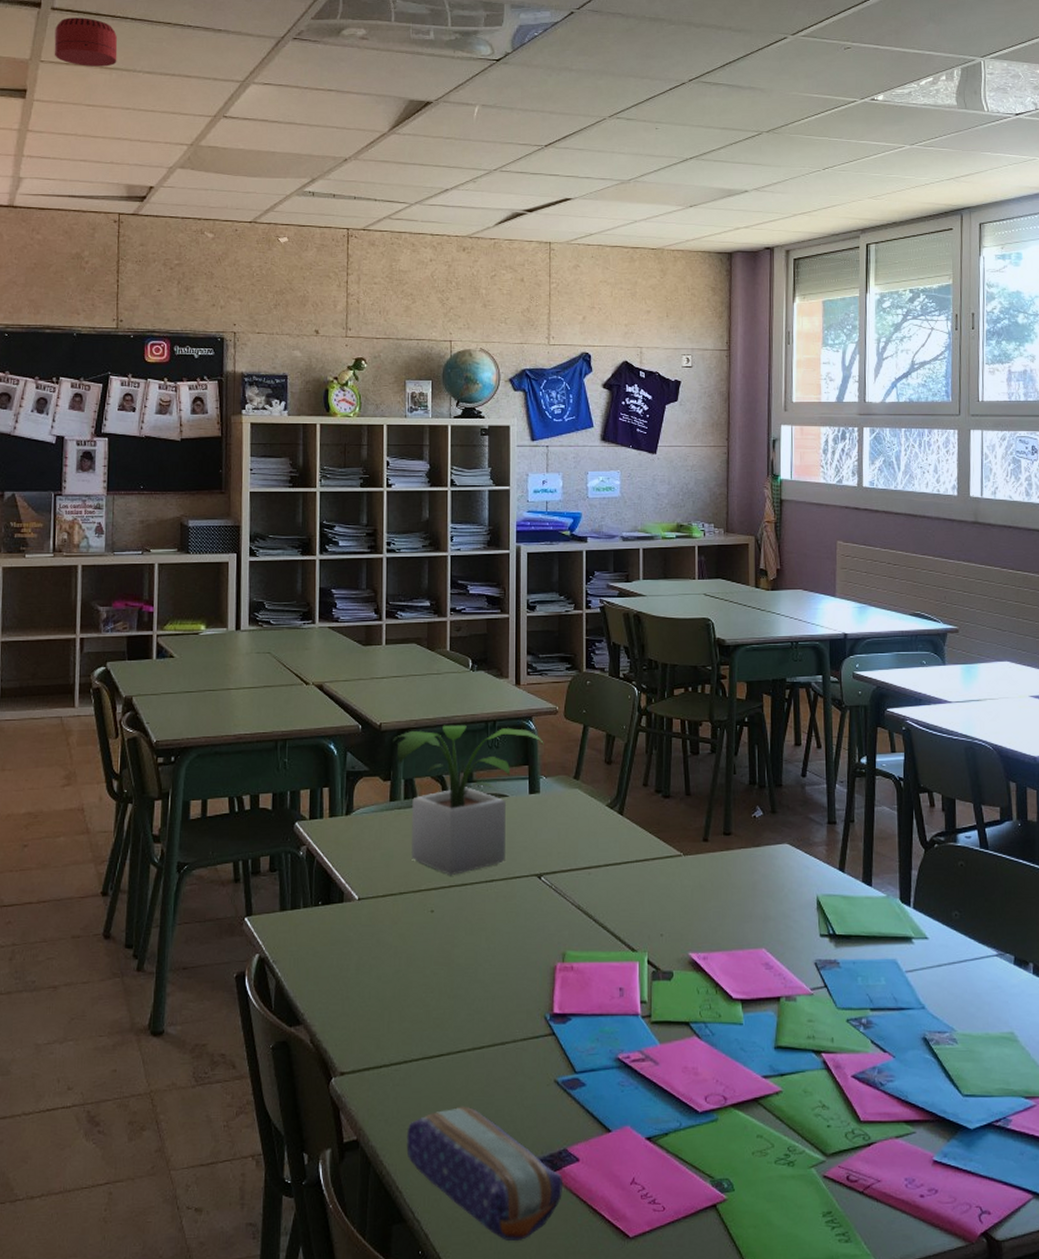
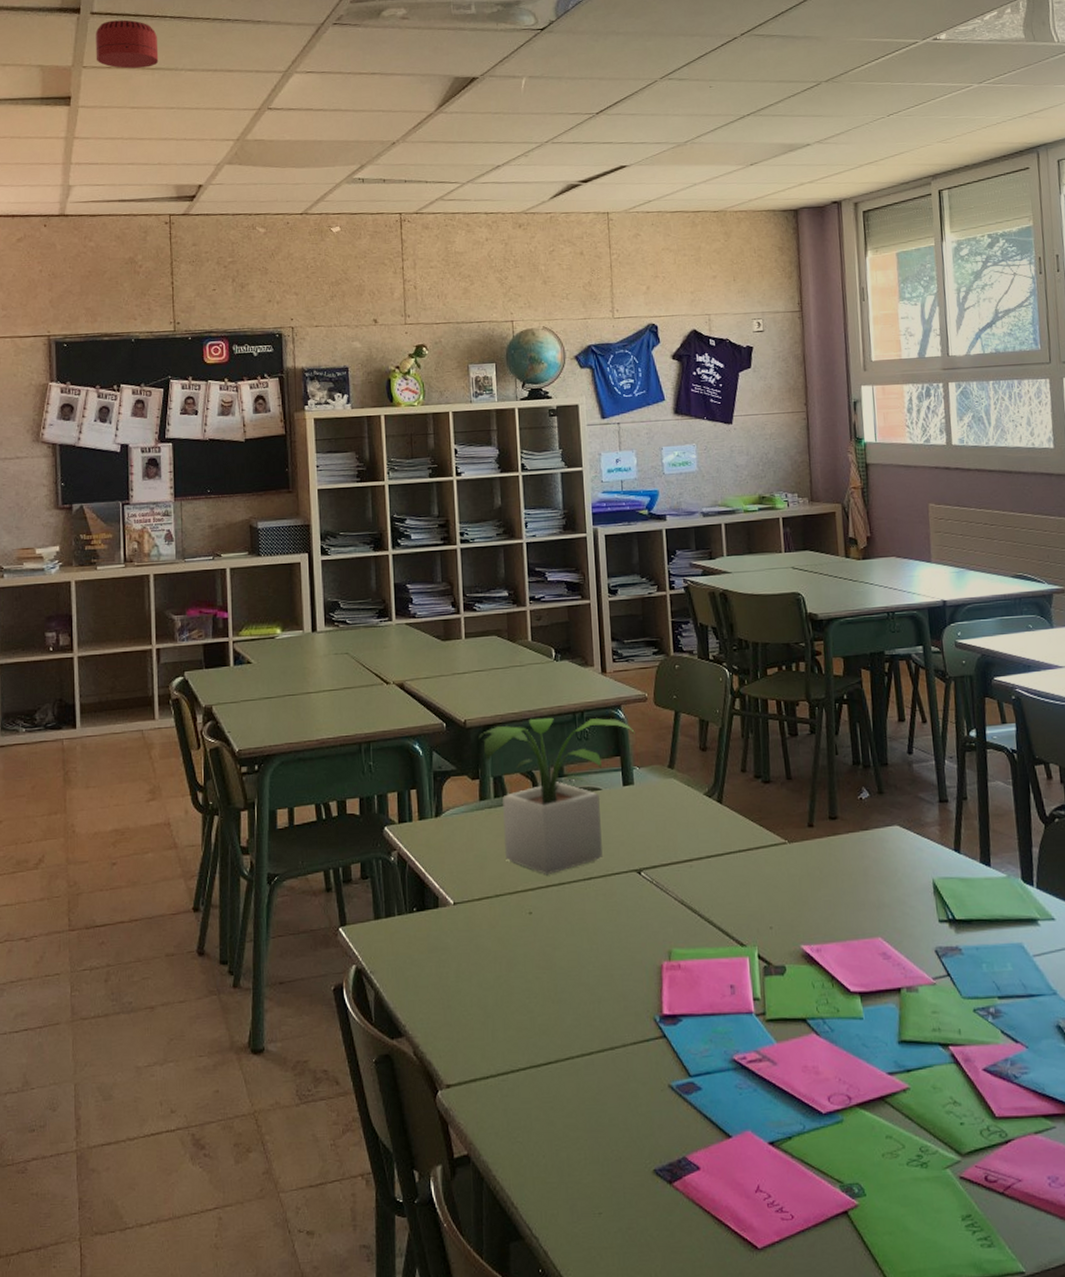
pencil case: present [406,1106,562,1240] -> none [518,1115,685,1256]

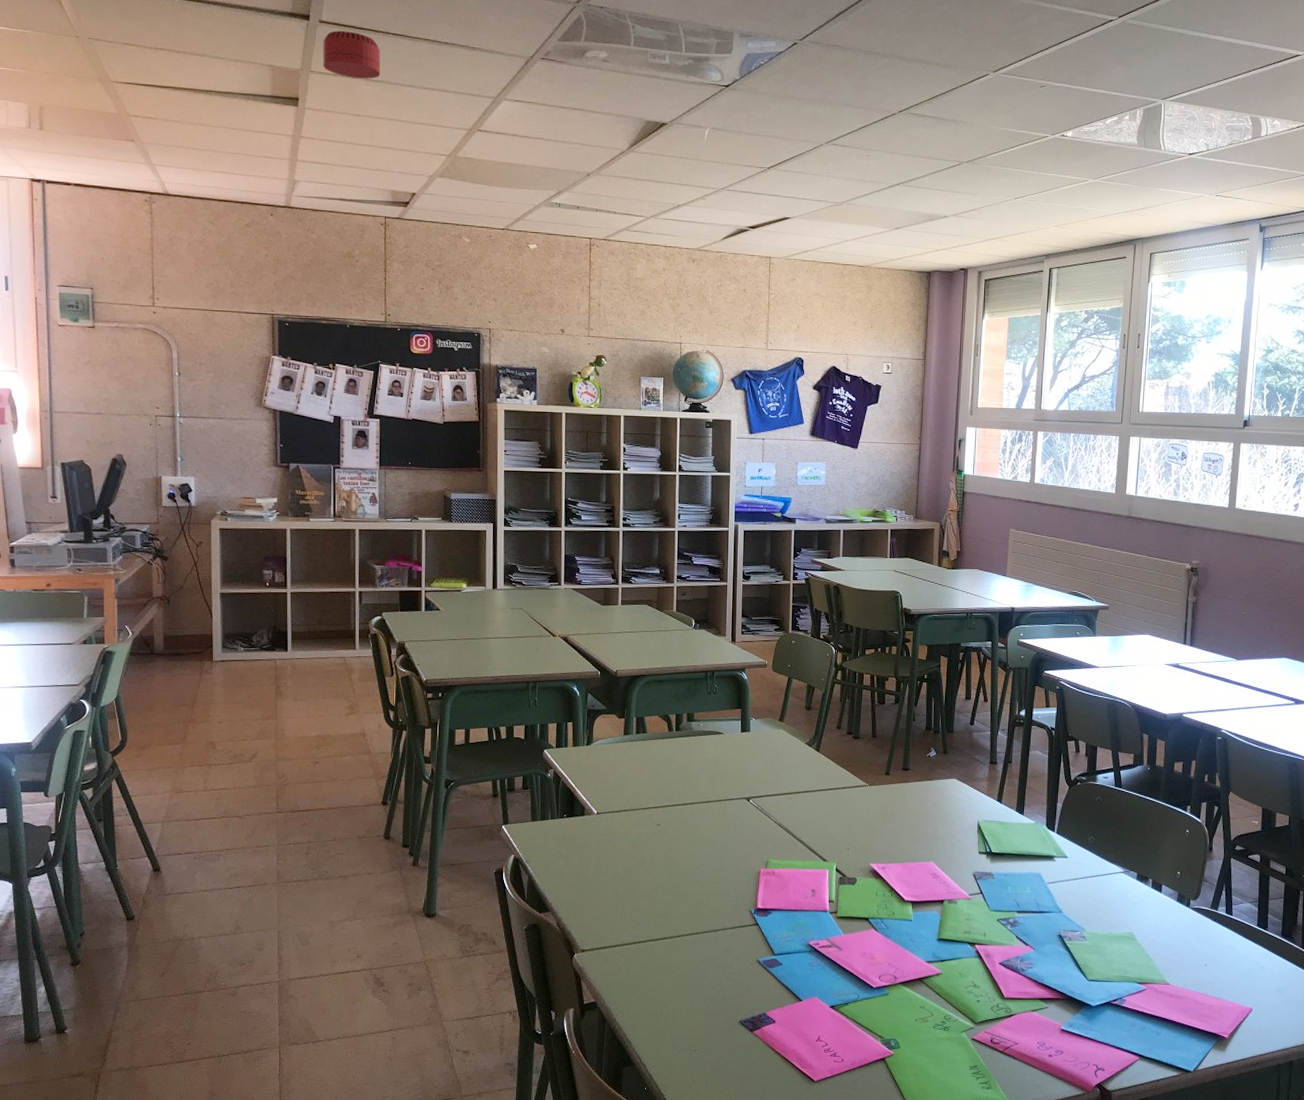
potted plant: present [479,717,635,876] -> none [627,673,755,797]

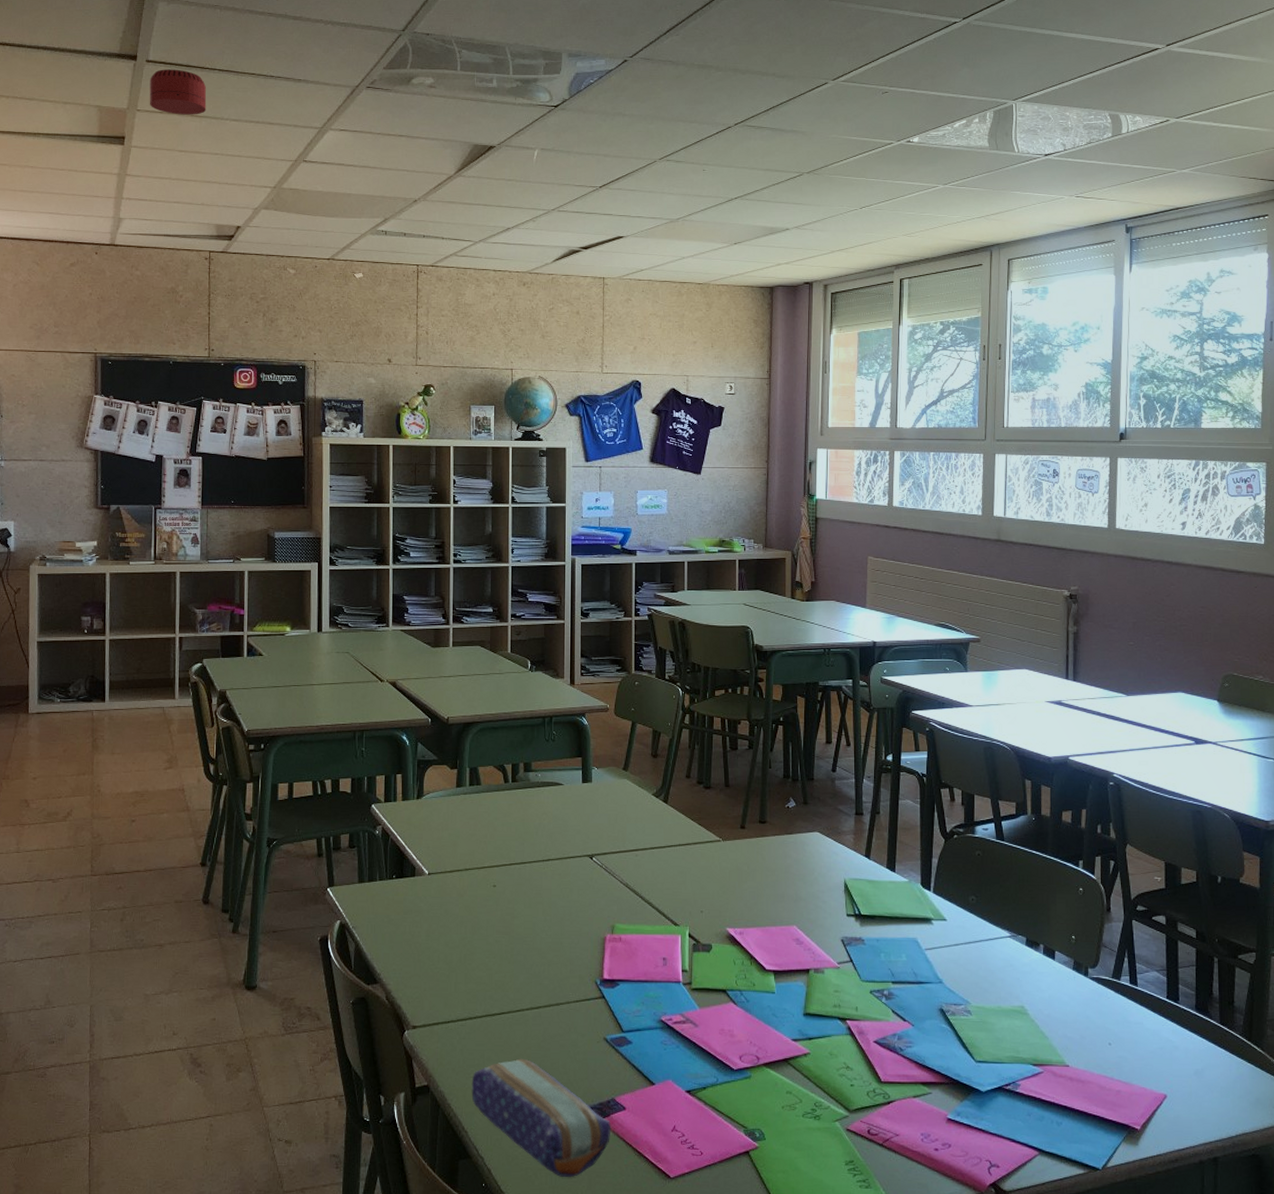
pencil case: none [635,978,761,1081] -> present [471,1058,610,1177]

